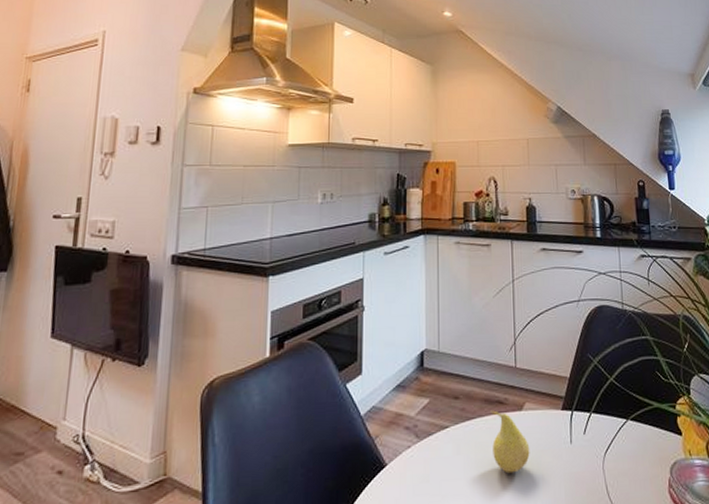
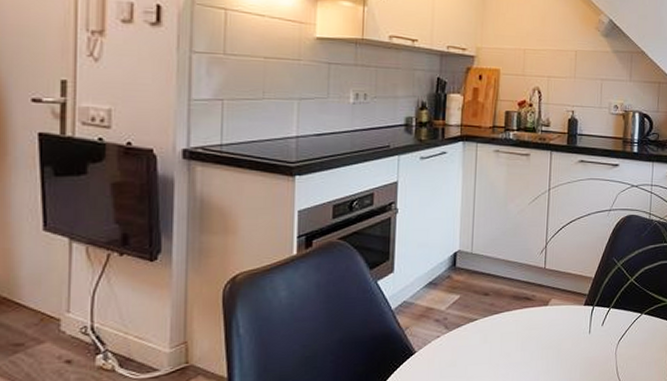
fruit: present [490,409,530,474] -> none [517,304,552,359]

